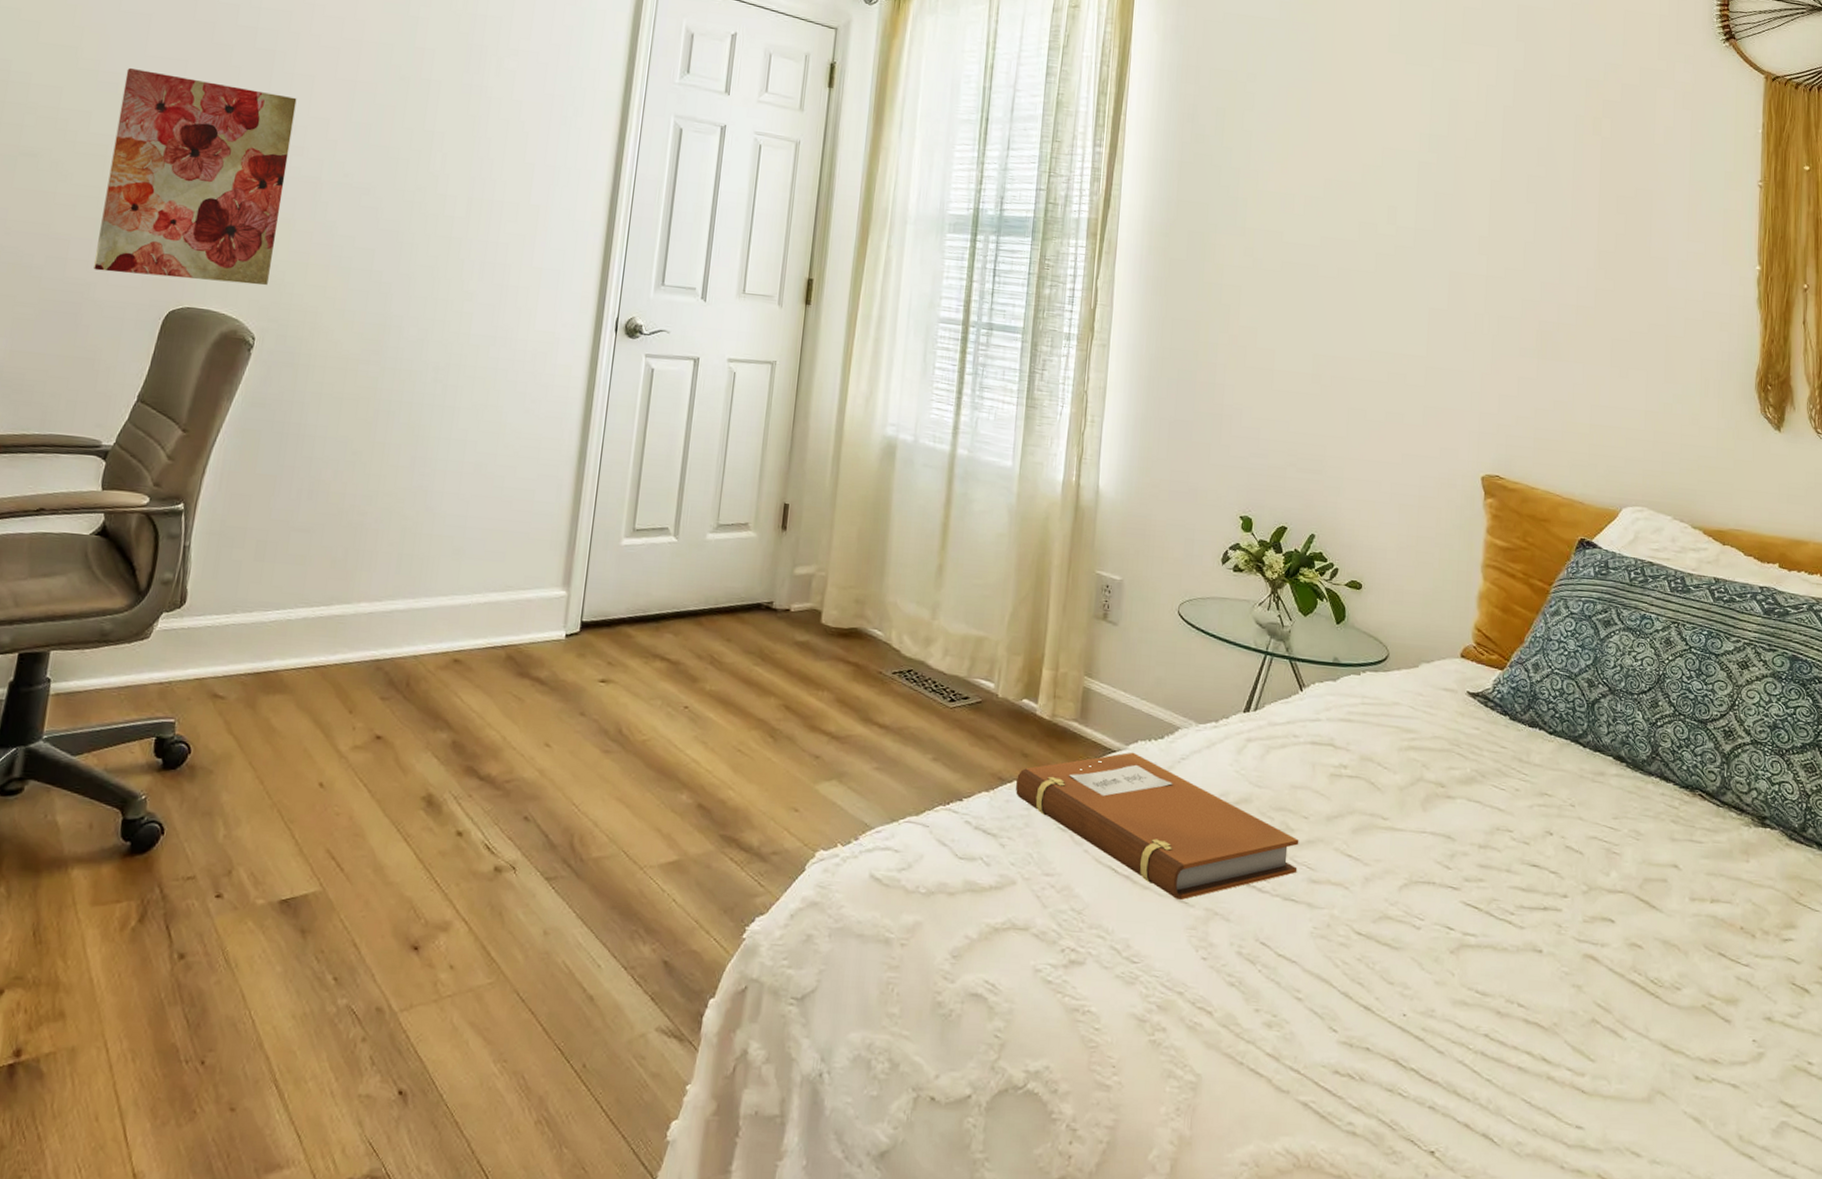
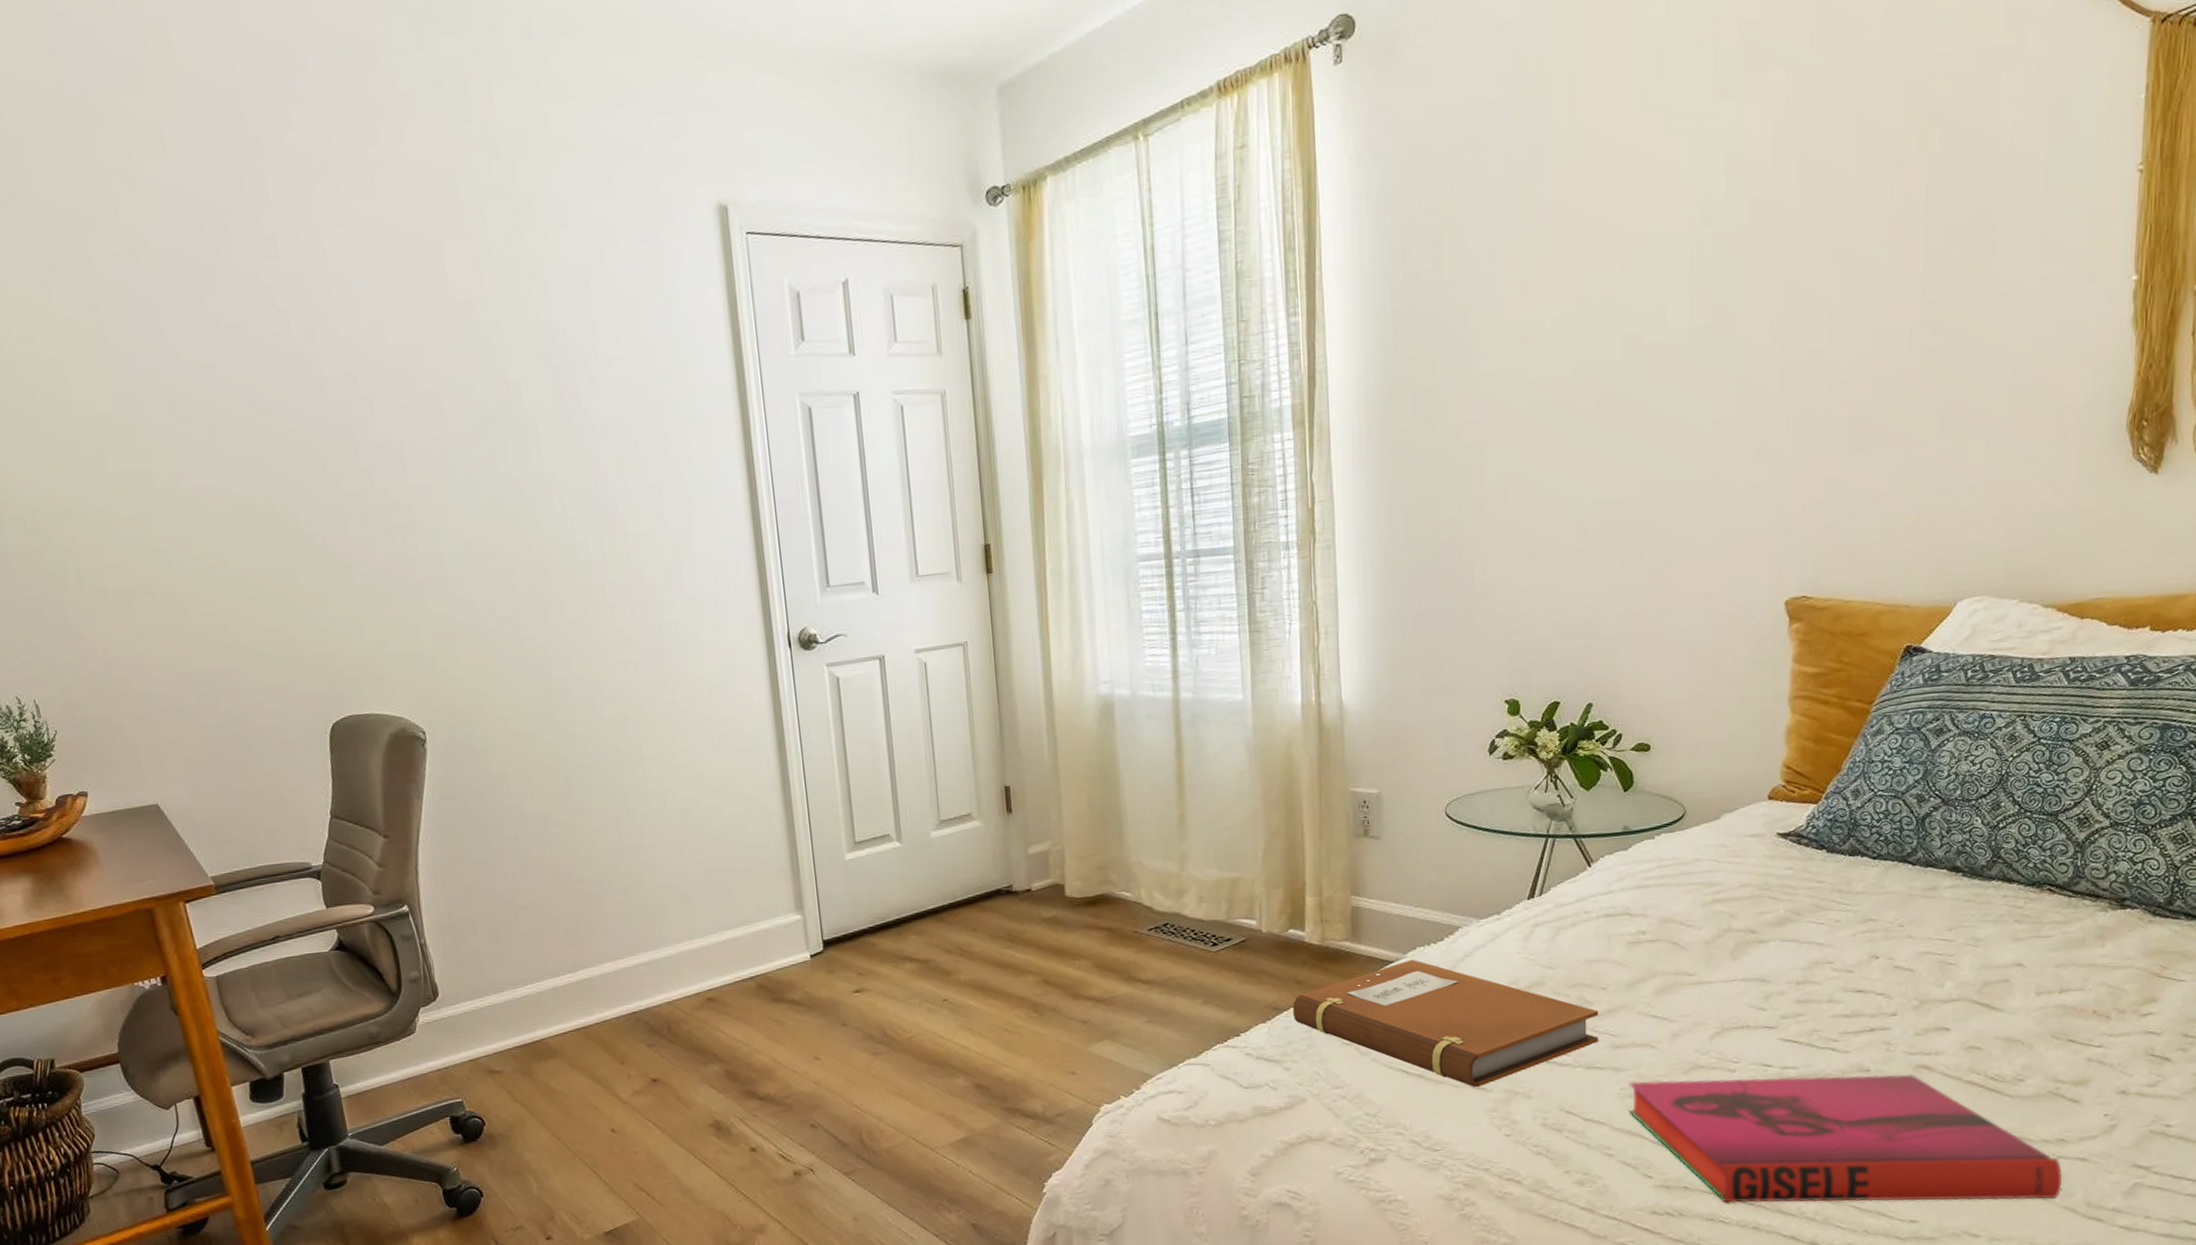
wall art: present [93,67,297,285] -> none [207,470,421,698]
hardback book: none [1319,921,1716,1125] -> present [1629,1073,2062,1203]

